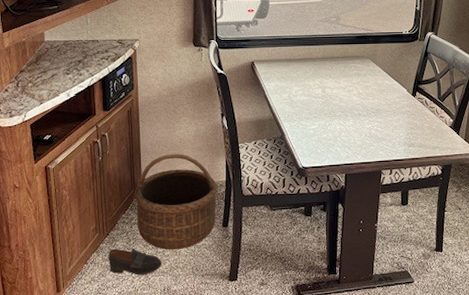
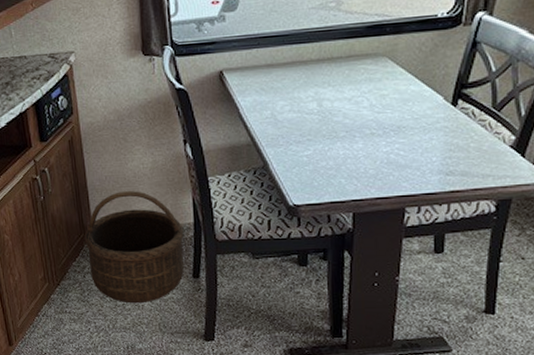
shoe: present [108,249,162,275] -> none [61,301,123,331]

